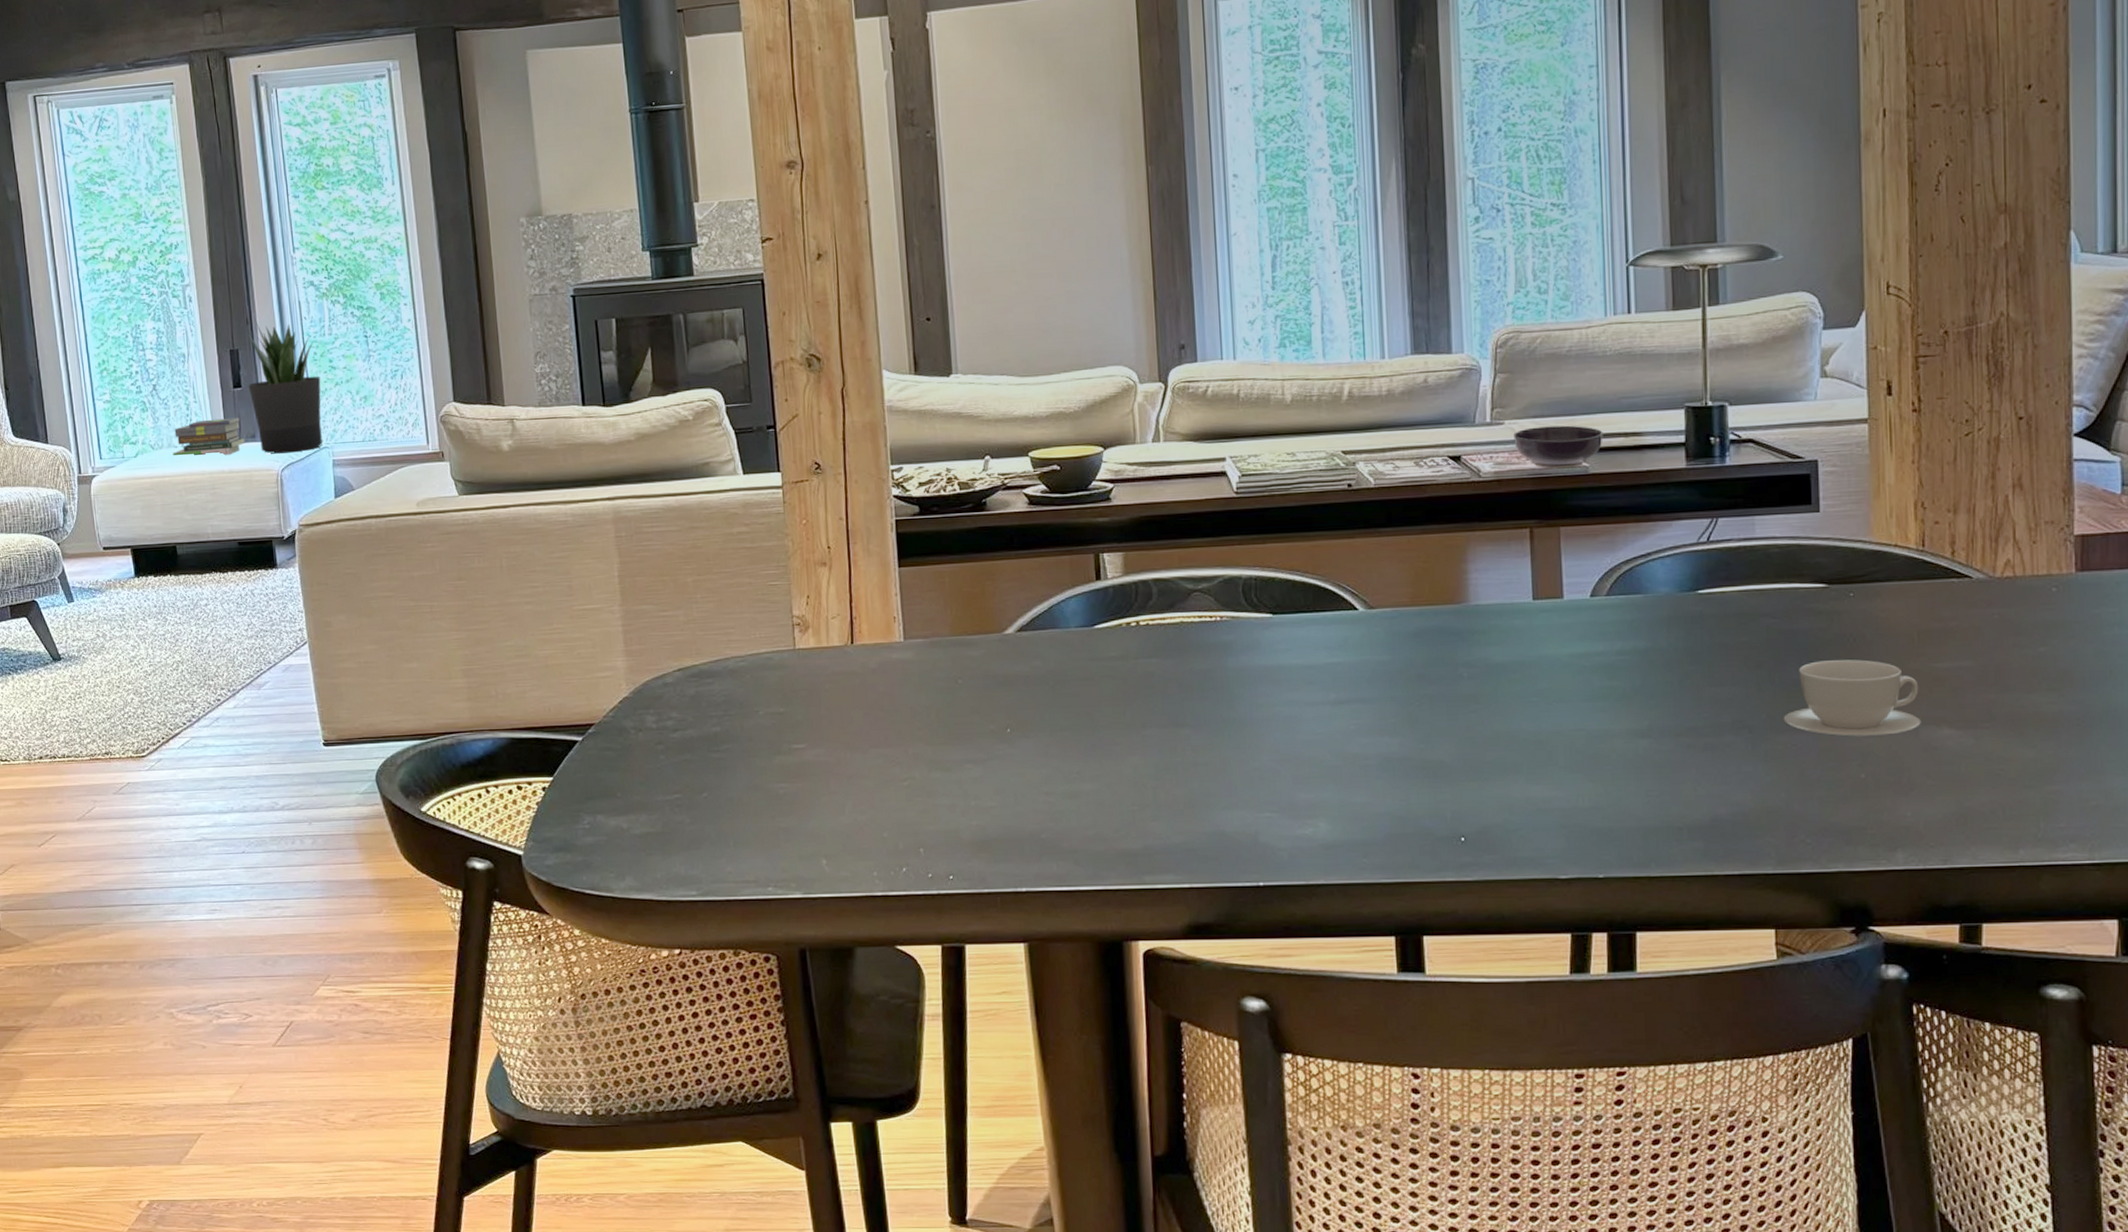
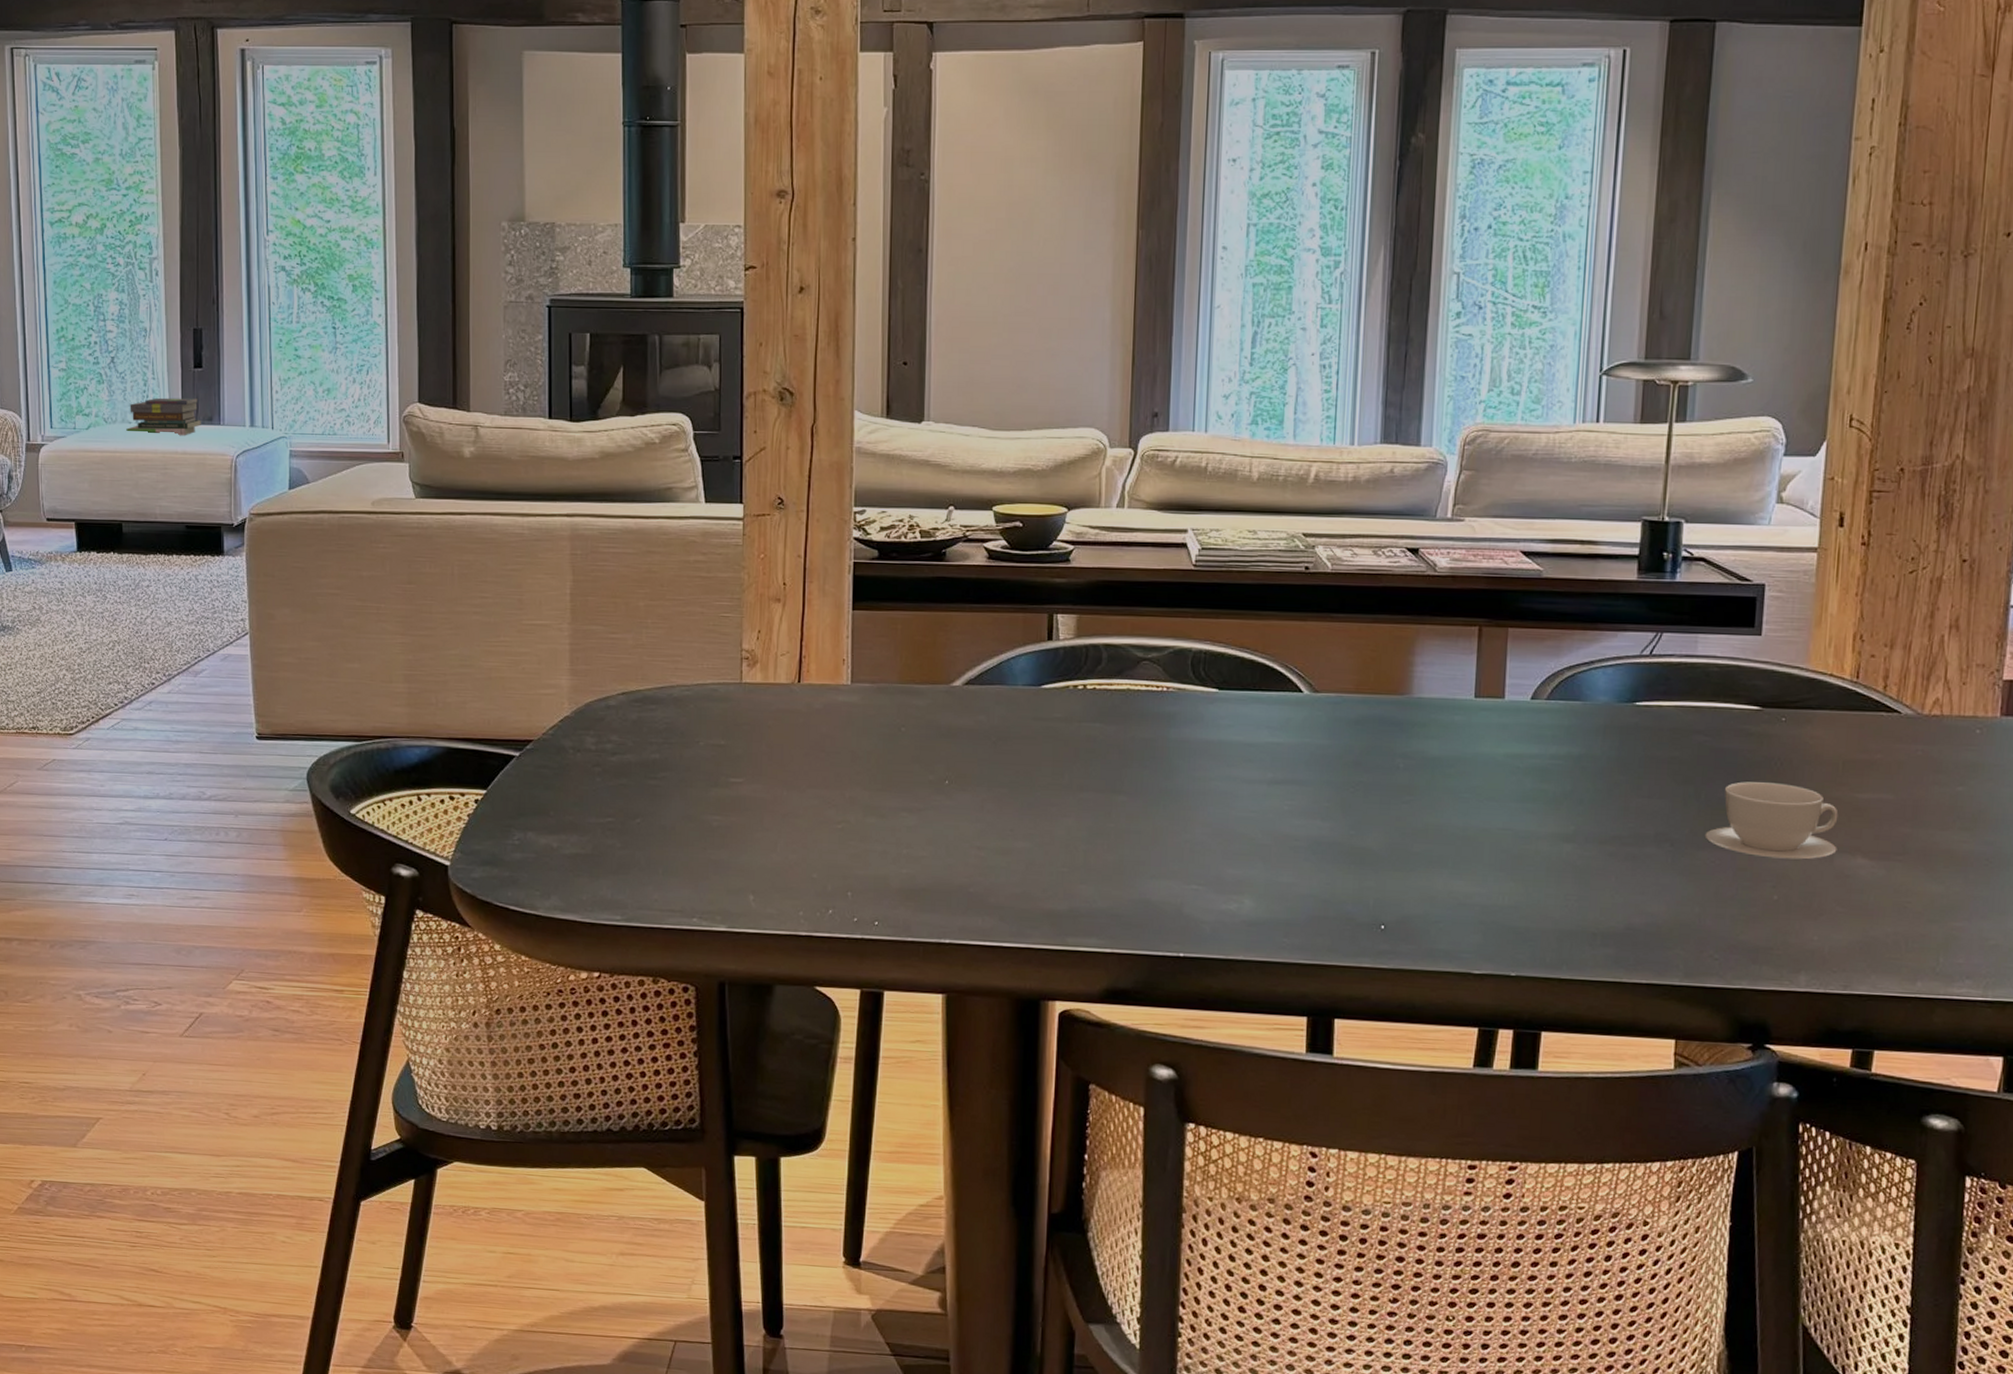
planter: present [247,319,322,454] -> none [209,300,284,439]
bowl: present [1514,425,1603,469] -> none [1472,527,1560,571]

